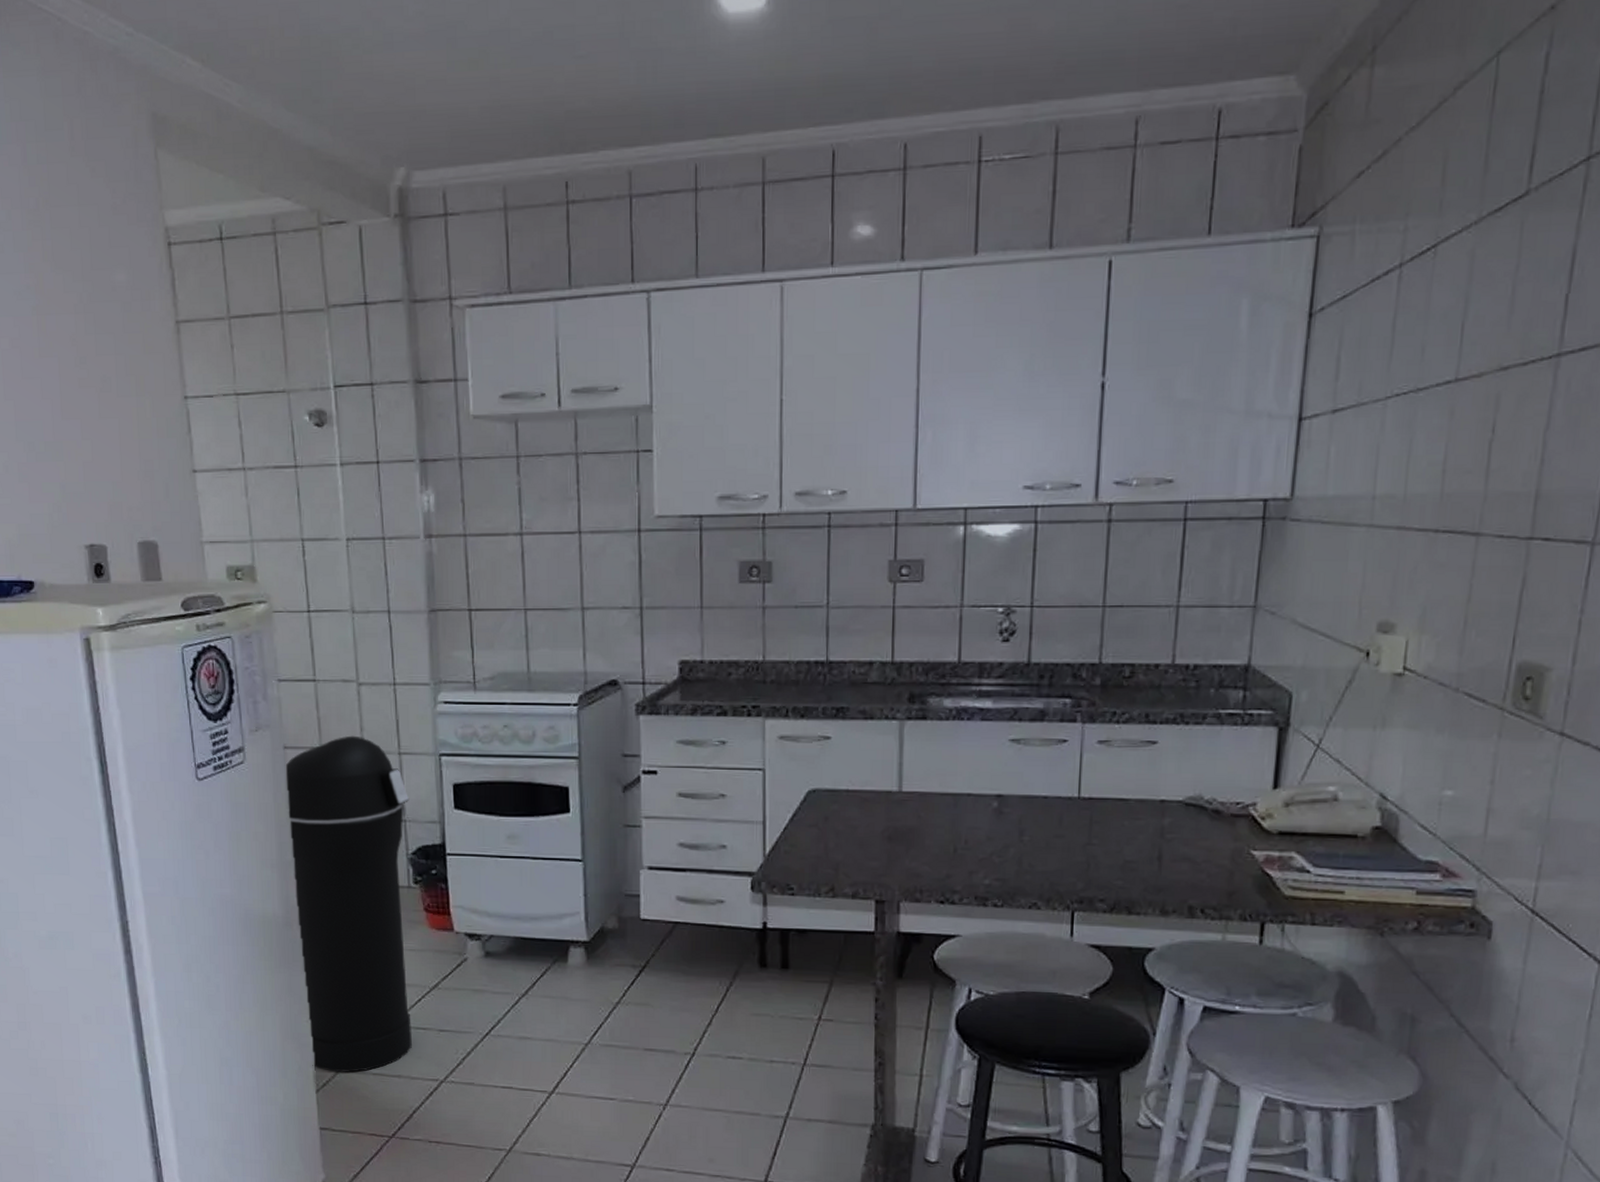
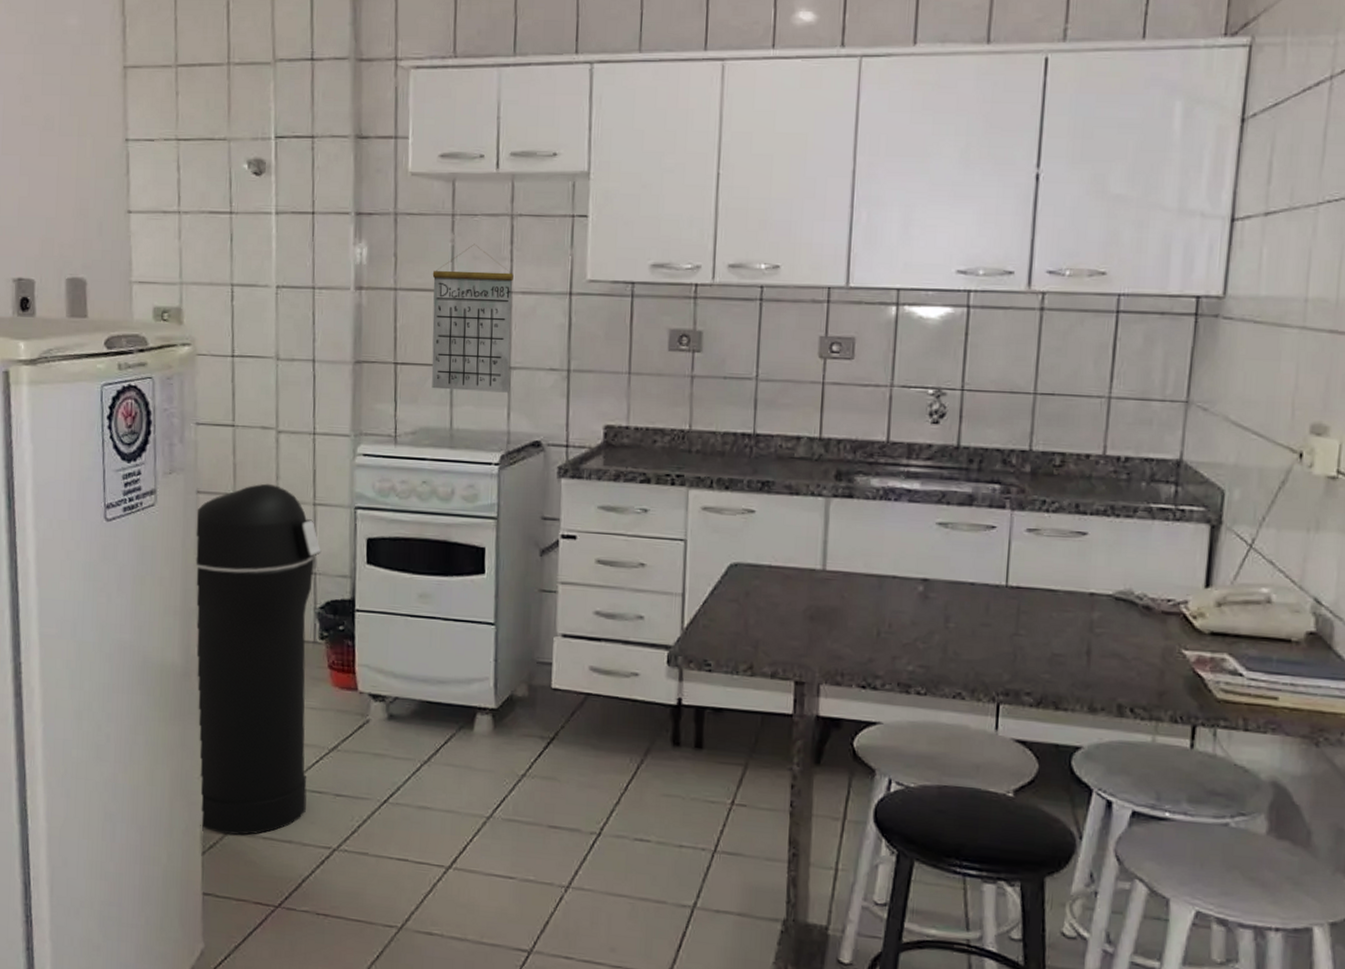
calendar: none [500,485,583,634] -> present [431,243,514,393]

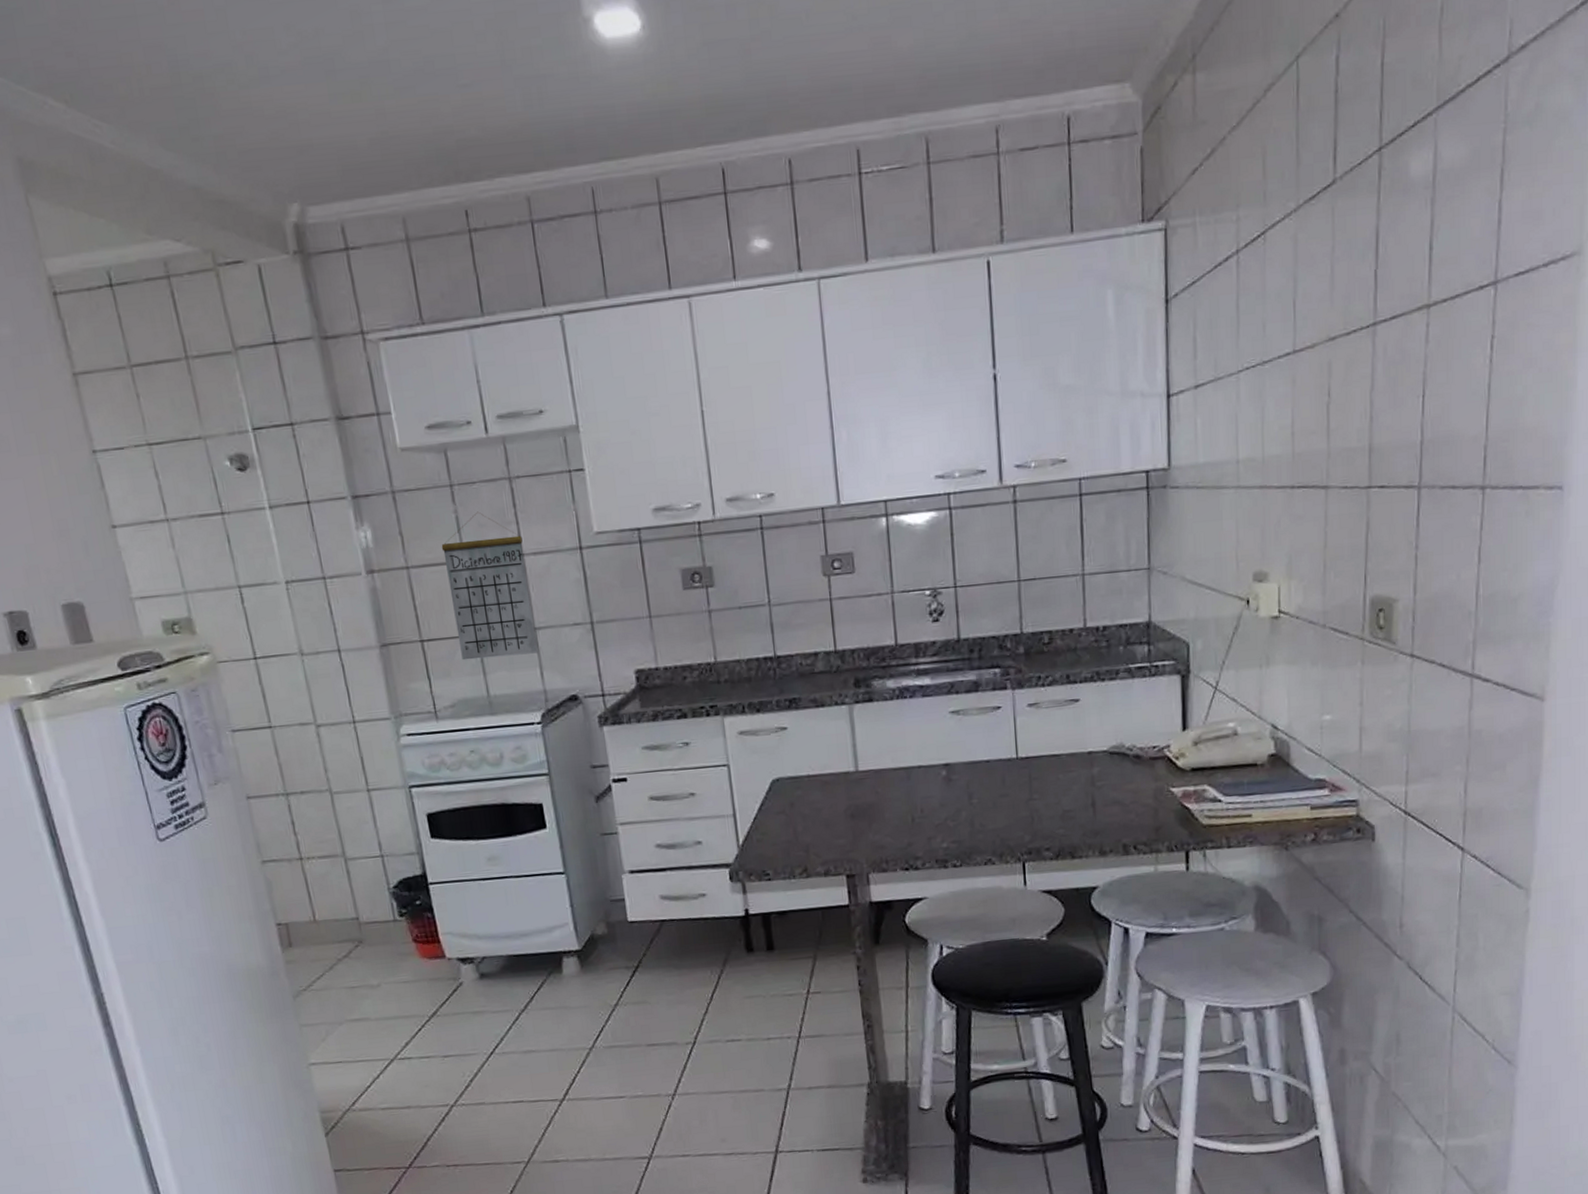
trash can: present [196,483,322,835] -> none [251,777,418,1113]

